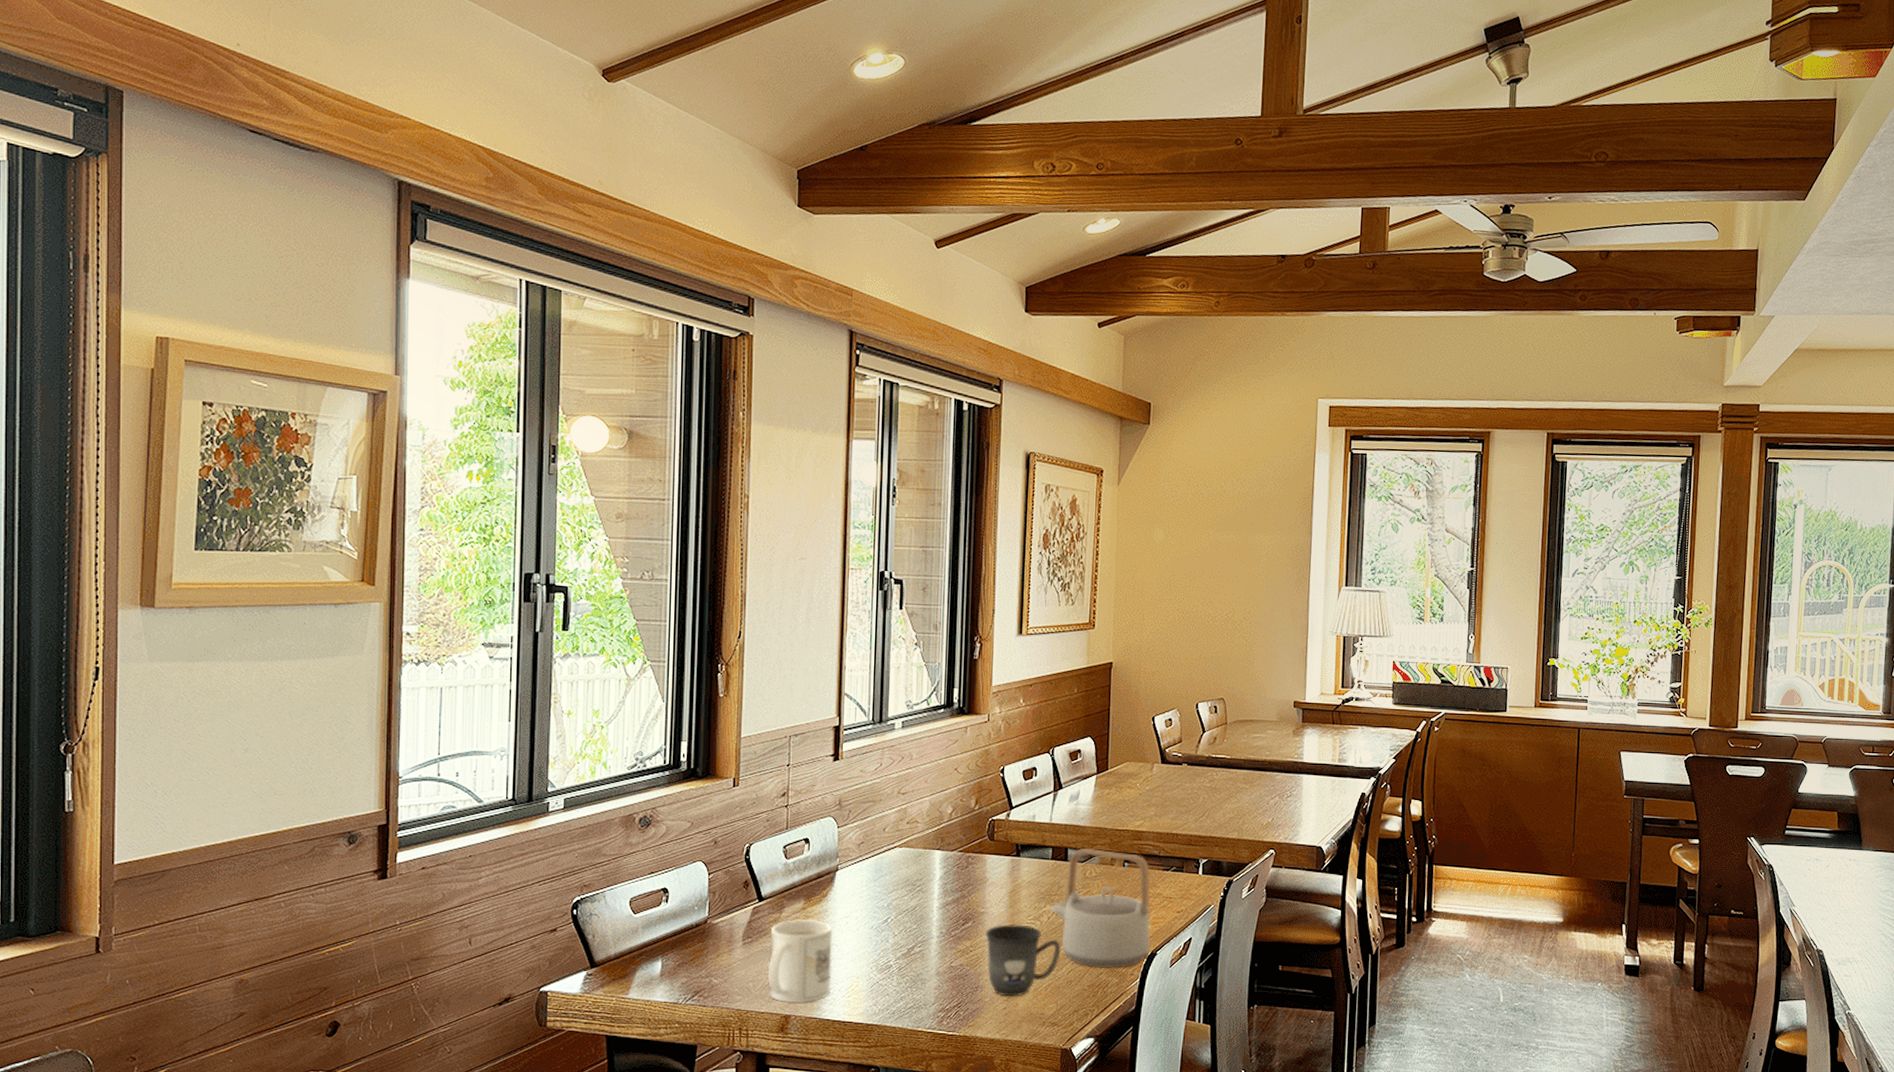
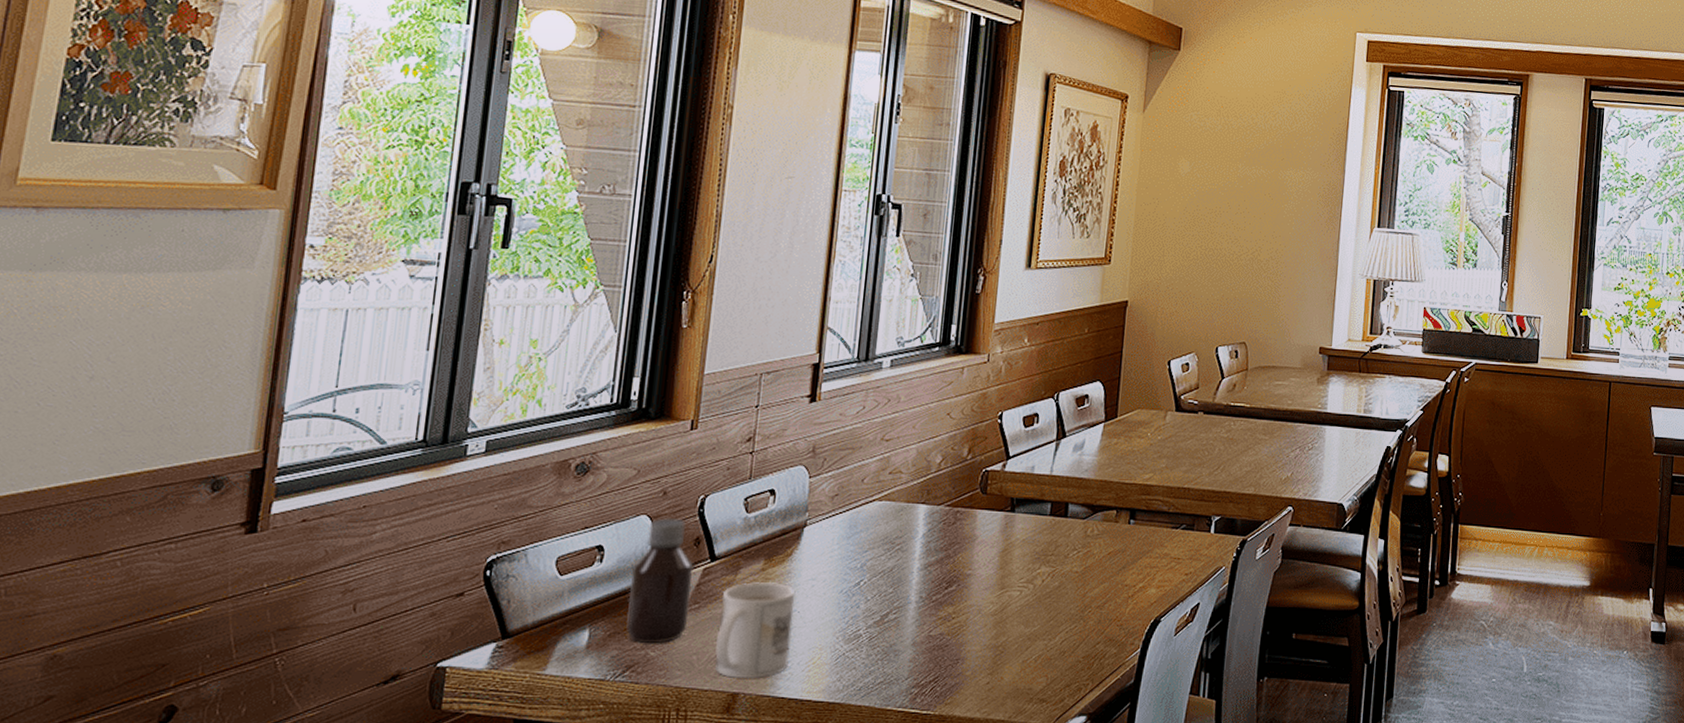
bottle: none [692,864,745,972] -> present [626,518,694,643]
mug: present [985,924,1061,997] -> none [971,588,1055,670]
teapot: present [1050,847,1151,968] -> none [1044,502,1158,637]

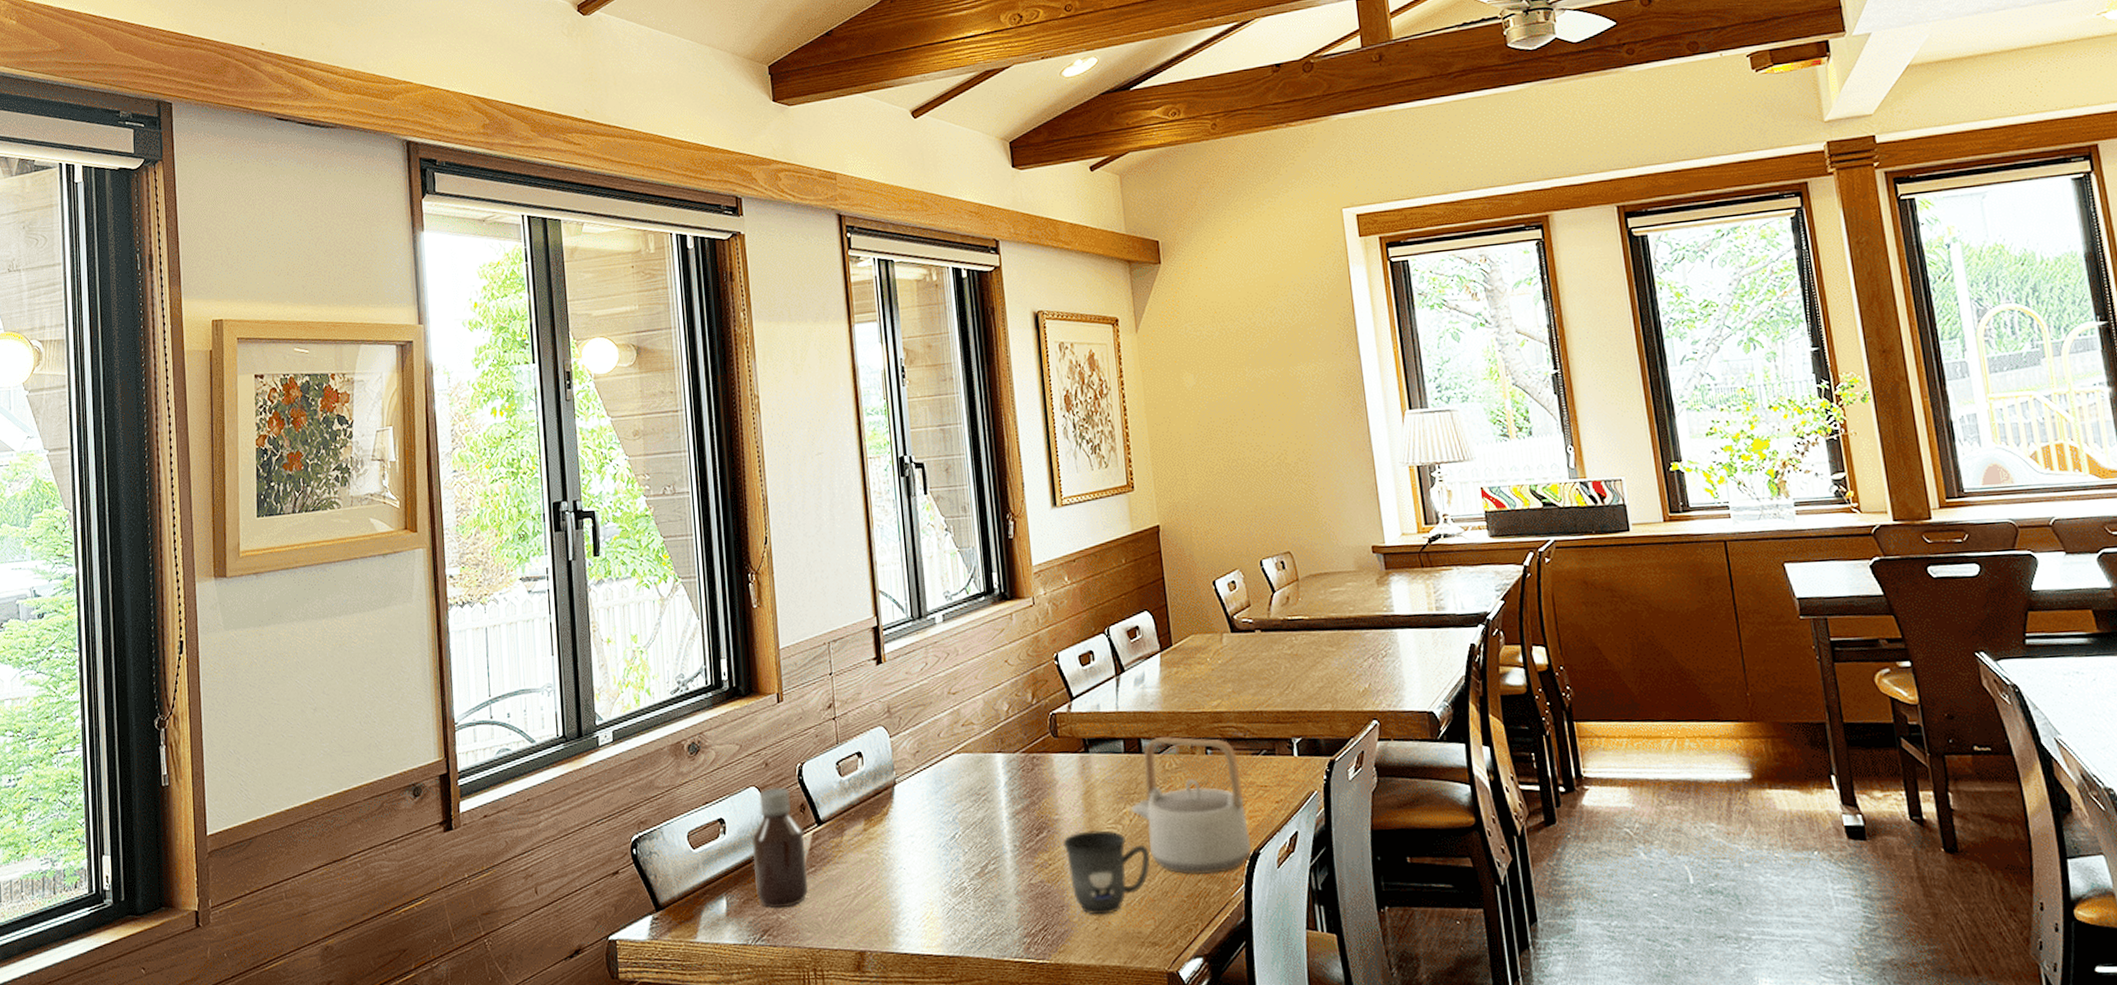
mug: present [715,581,796,679] -> none [834,840,905,938]
mug: none [971,588,1055,670] -> present [1063,830,1150,915]
teapot: none [1044,502,1158,637] -> present [1131,736,1251,874]

